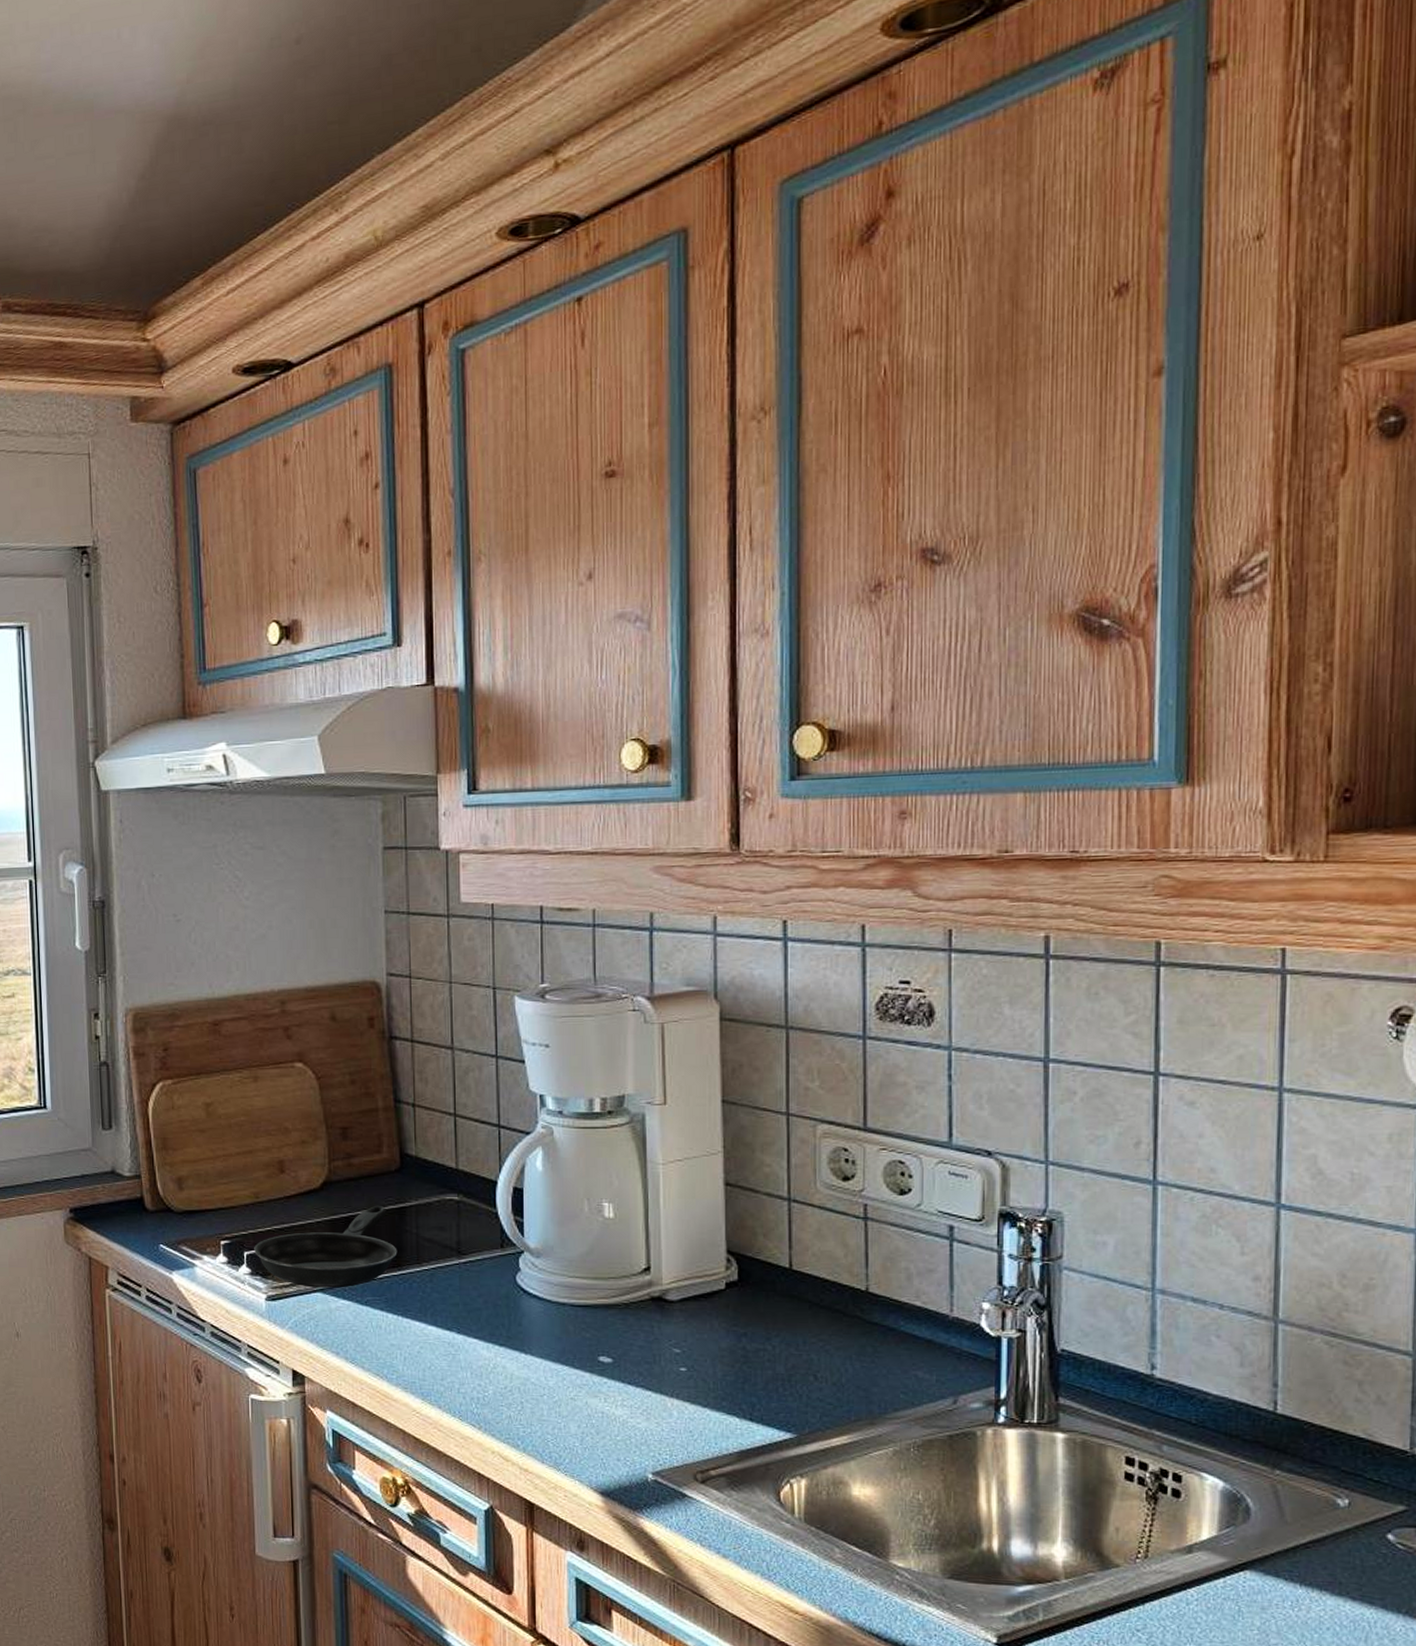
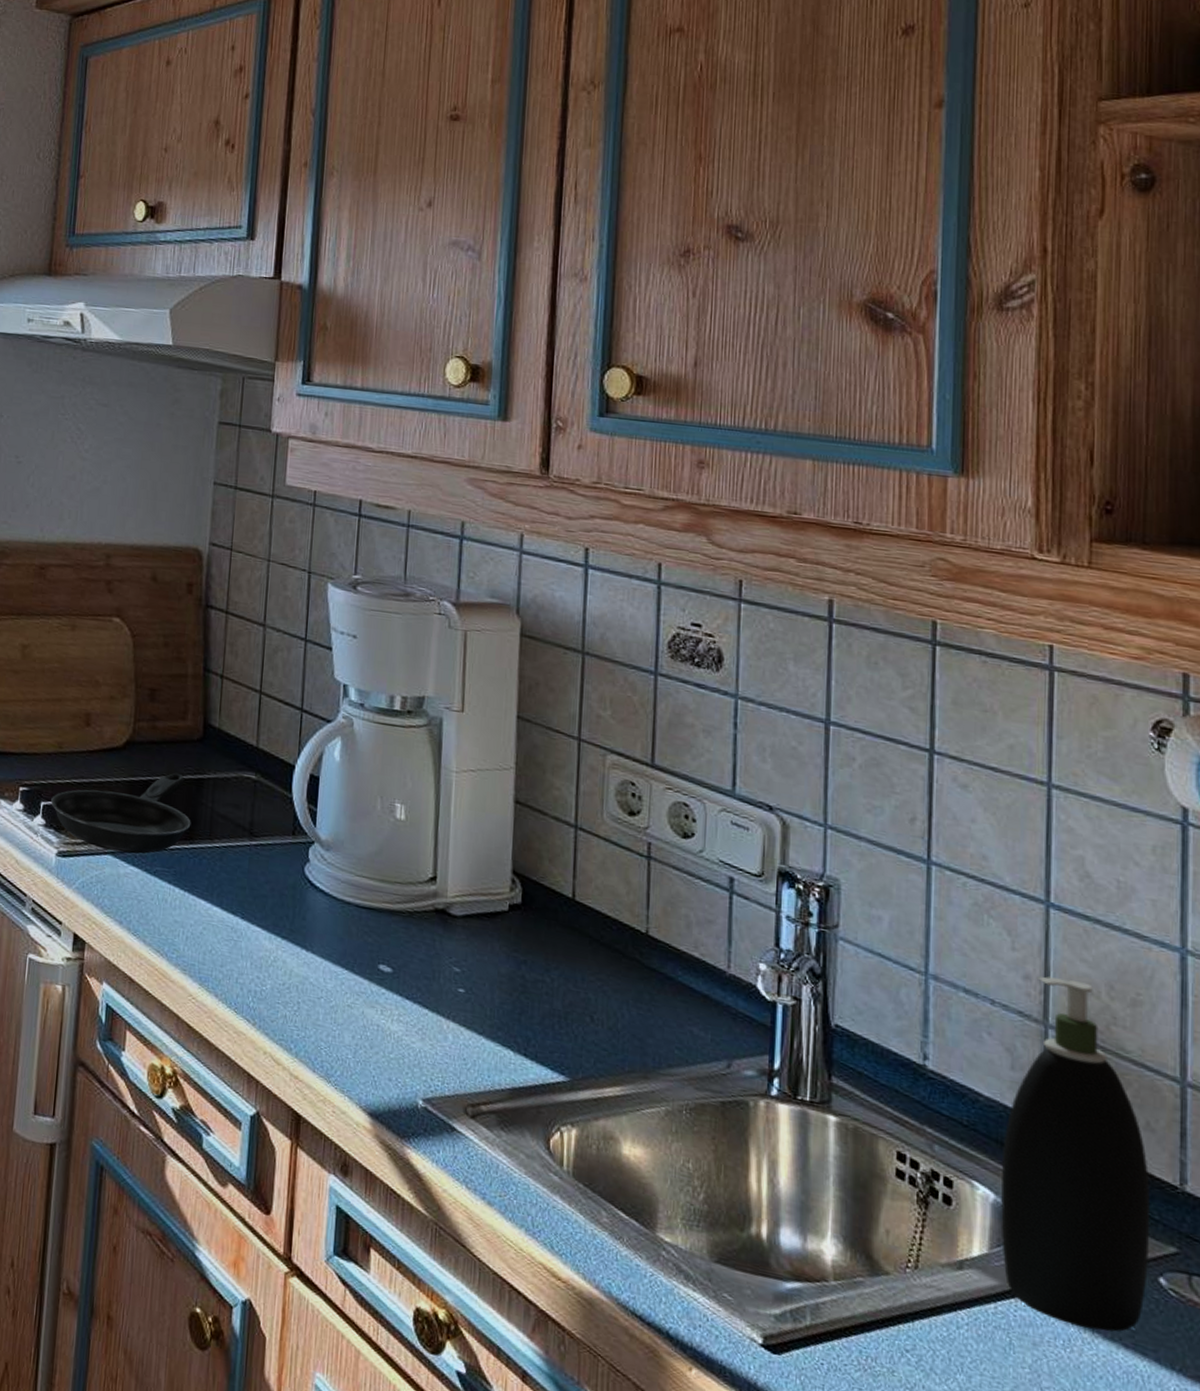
soap dispenser: none [1230,1275,1380,1588] -> present [1001,976,1151,1332]

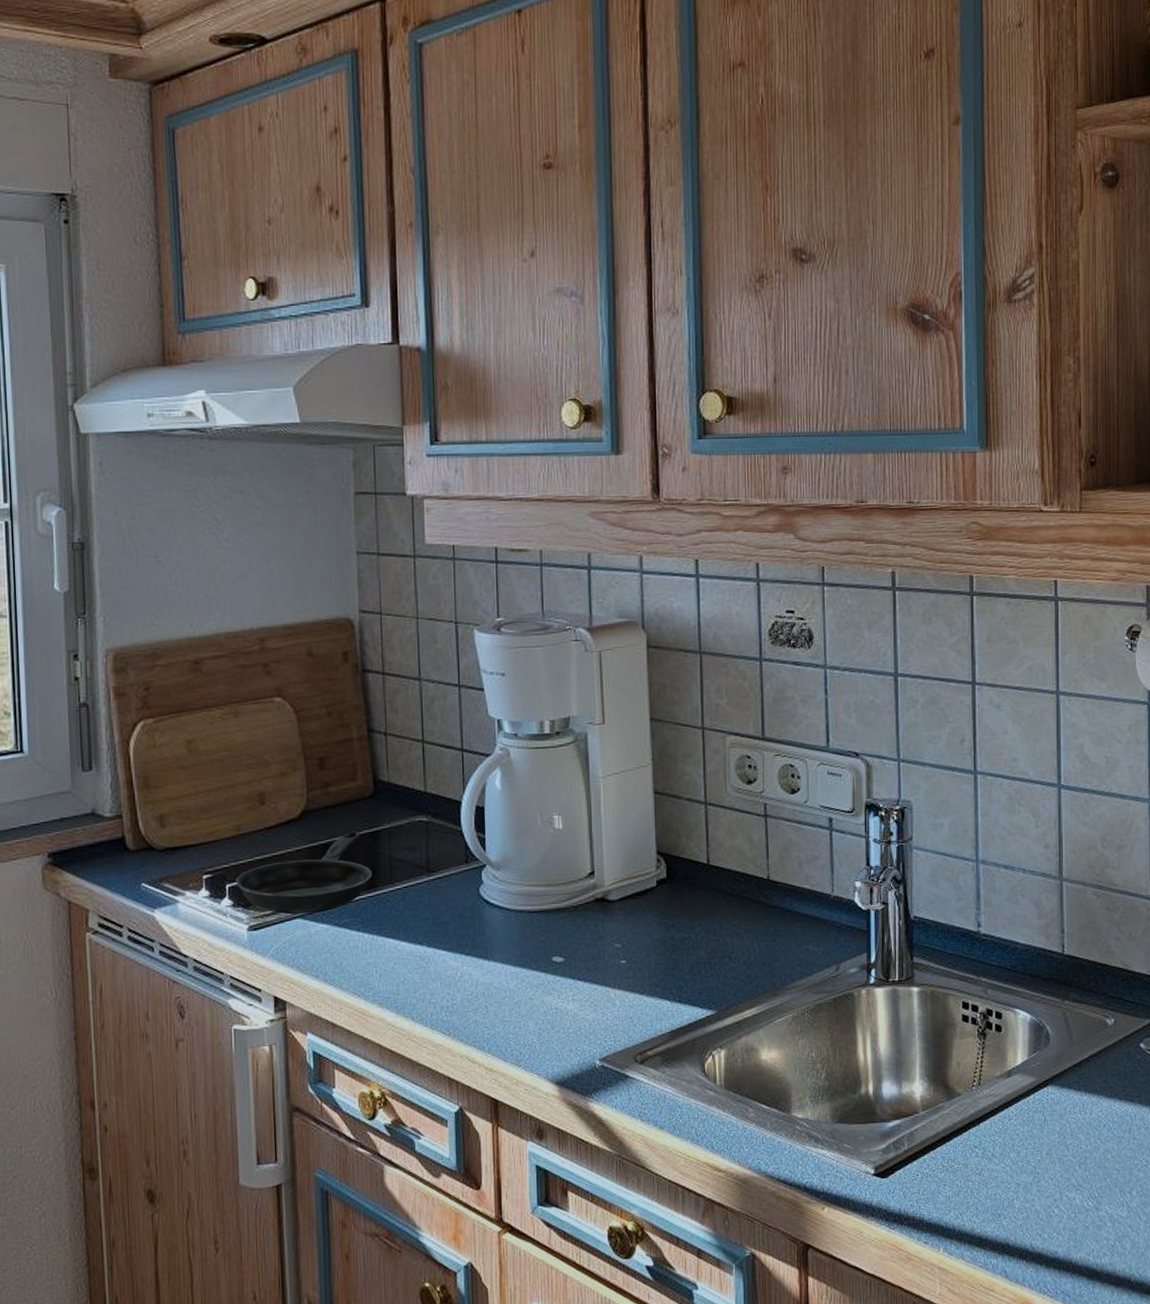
soap dispenser: present [1001,976,1151,1332] -> none [1035,840,1134,1094]

